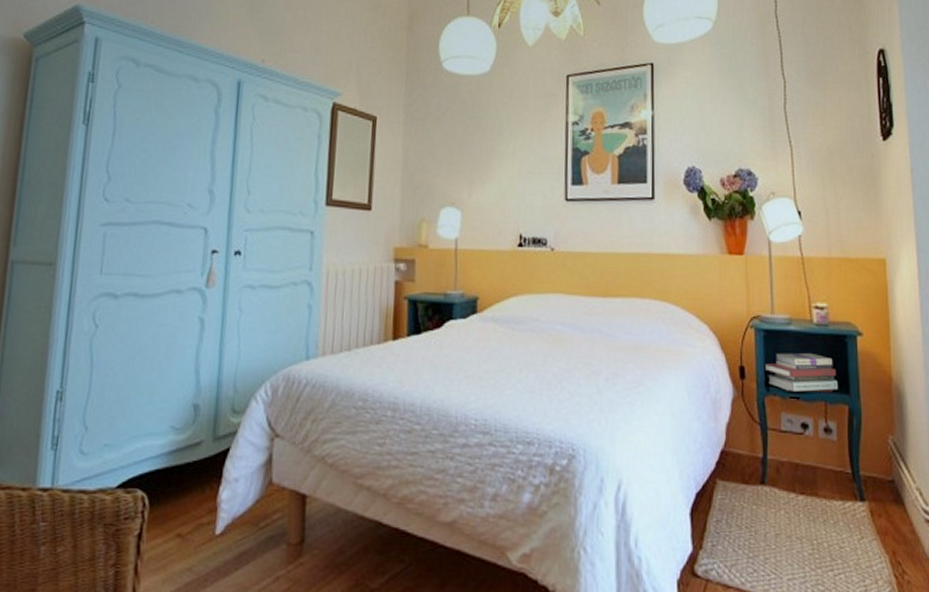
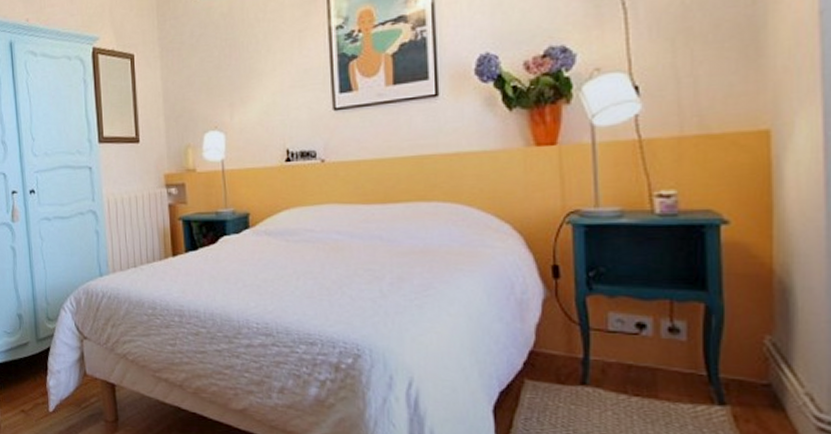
books: present [764,352,839,393] -> none [585,247,691,291]

